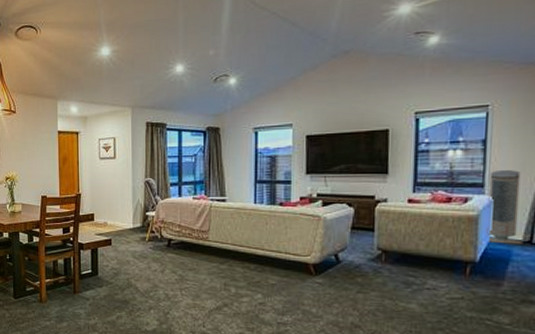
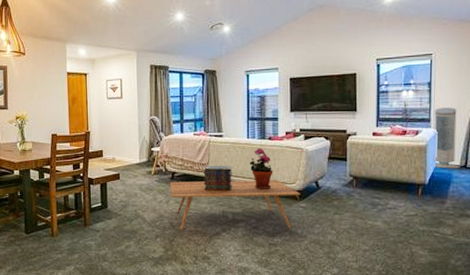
coffee table: none [165,249,316,307] -> present [169,180,300,231]
book stack: none [203,232,236,263] -> present [203,165,232,192]
potted plant: none [256,214,284,261] -> present [249,148,273,189]

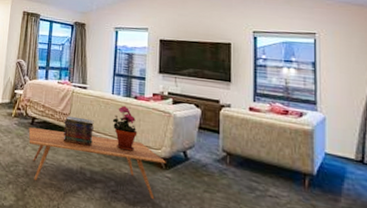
air purifier: present [433,108,460,169] -> none [321,91,356,163]

